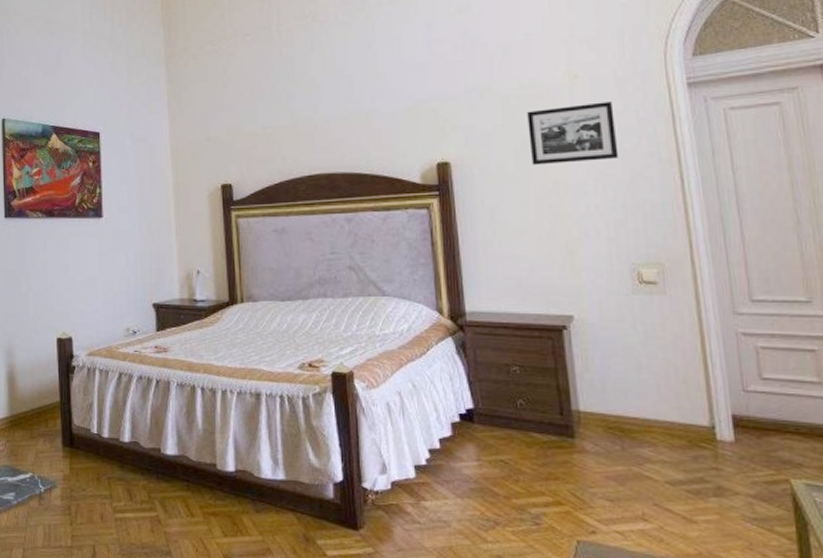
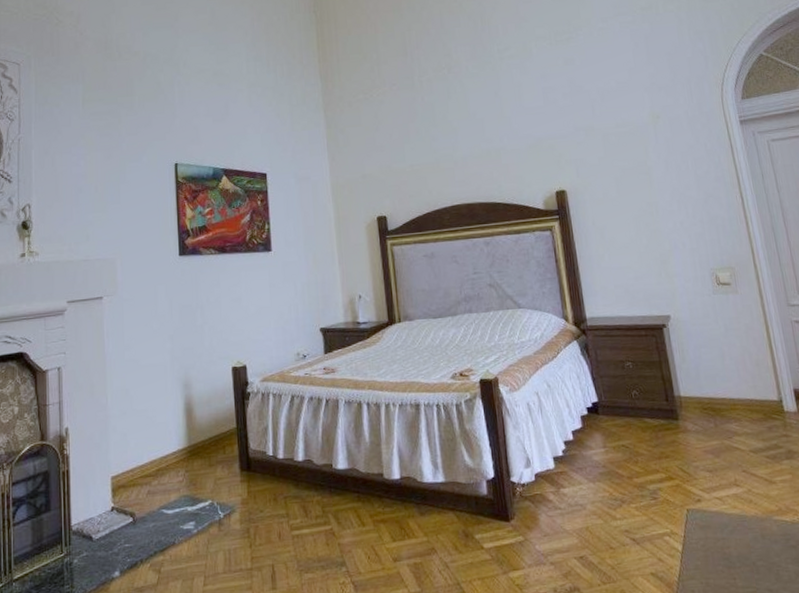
picture frame: present [527,102,619,166] -> none [623,137,695,191]

